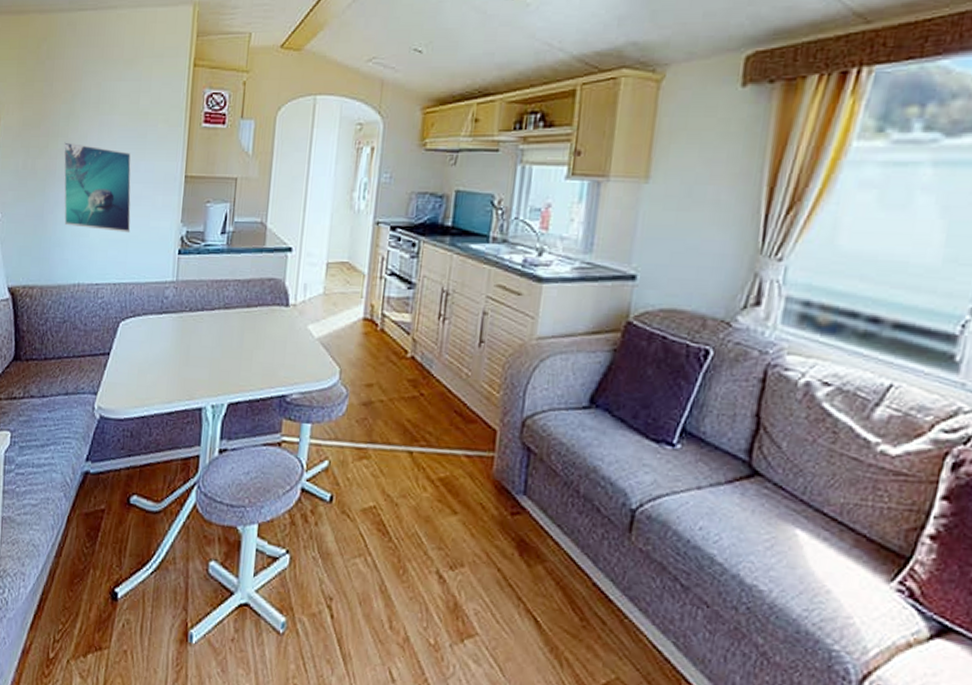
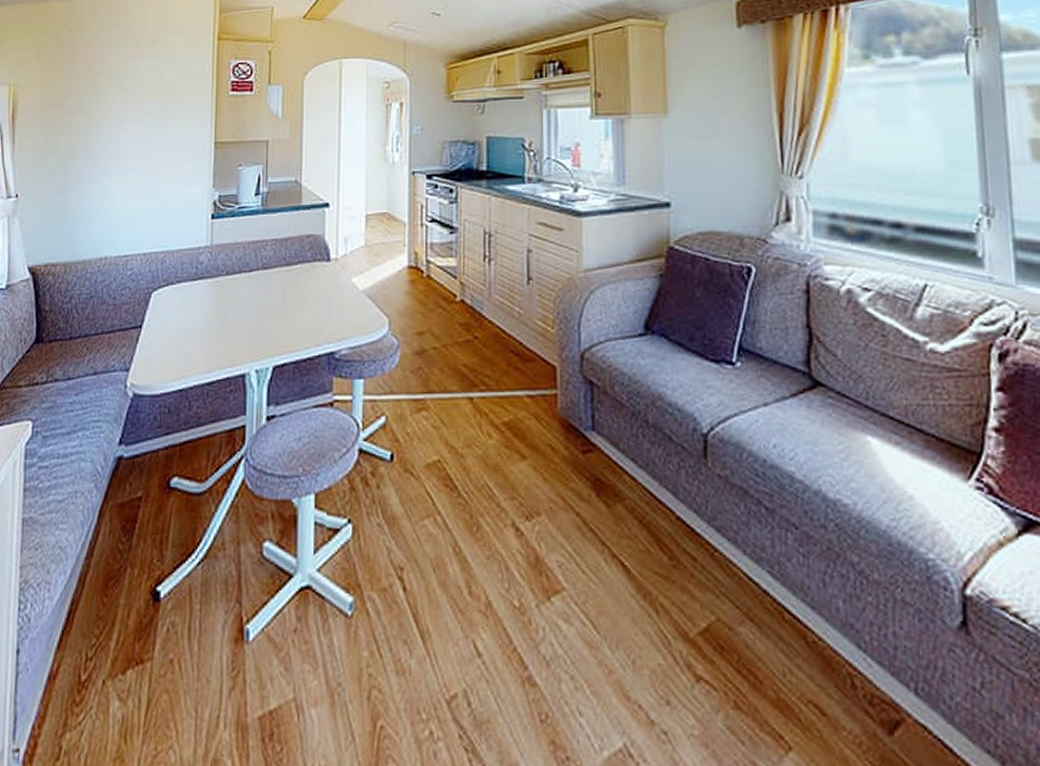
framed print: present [63,142,131,233] -> none [86,118,160,202]

